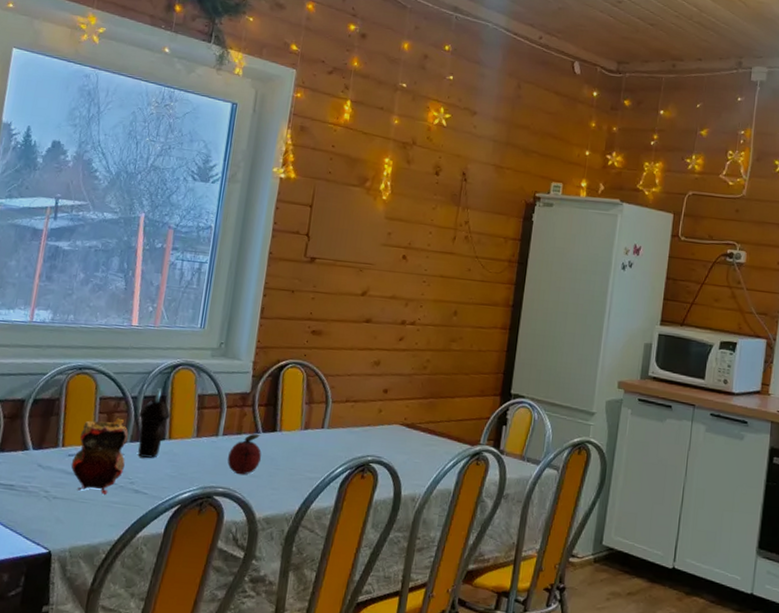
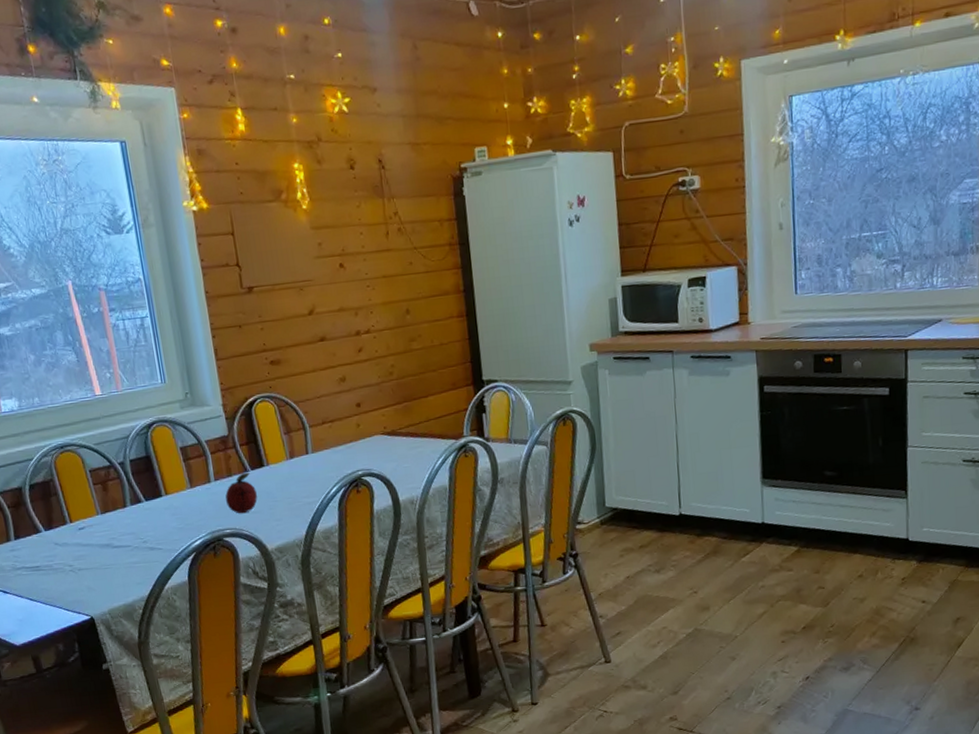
teapot: present [71,418,129,494] -> none [83,485,134,559]
cup: present [138,388,170,458] -> none [130,449,161,517]

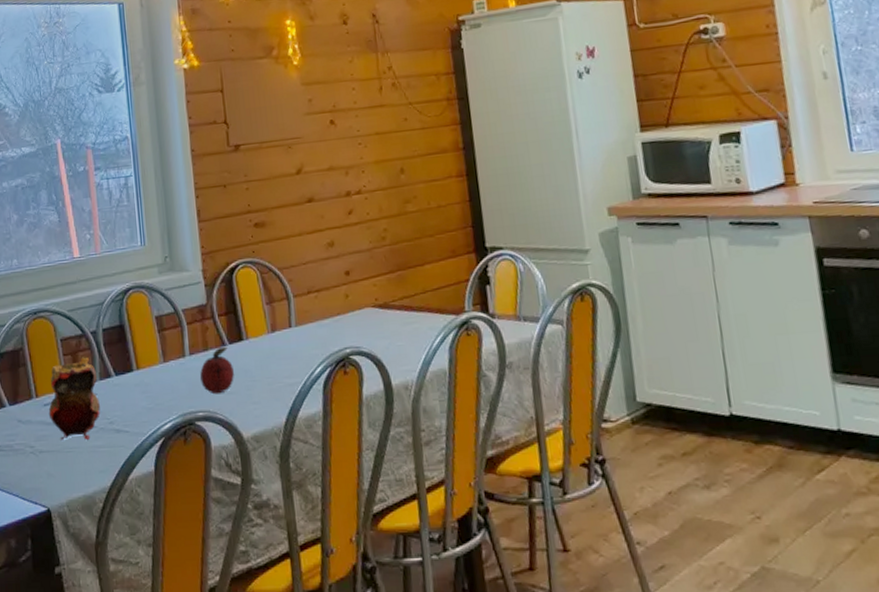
teapot: none [83,485,134,559] -> present [48,357,100,440]

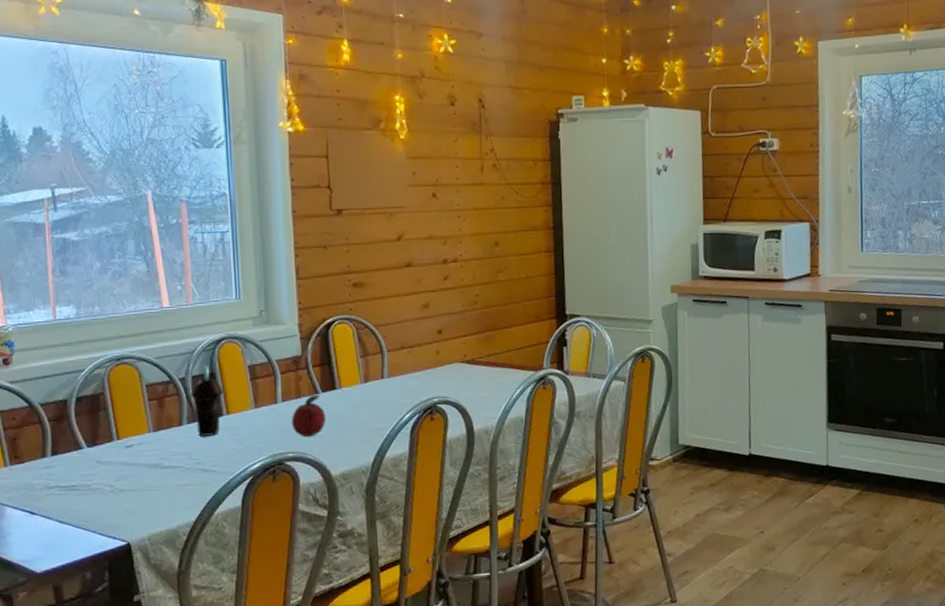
teapot: present [48,357,100,440] -> none [130,402,187,480]
cup: none [102,318,133,394] -> present [190,366,223,437]

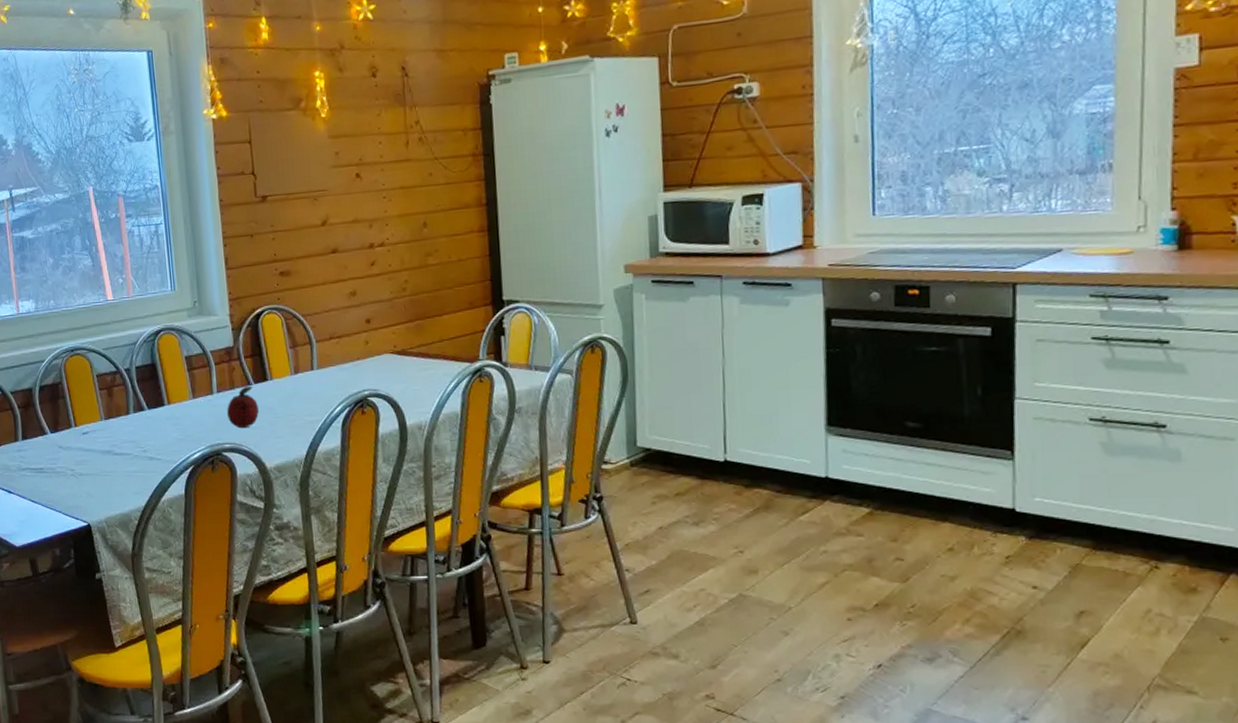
cup: present [190,366,223,437] -> none [135,357,164,425]

